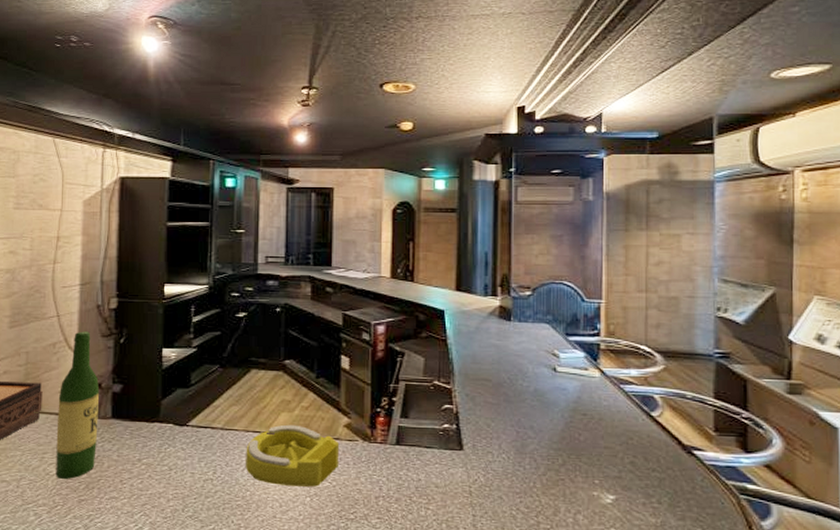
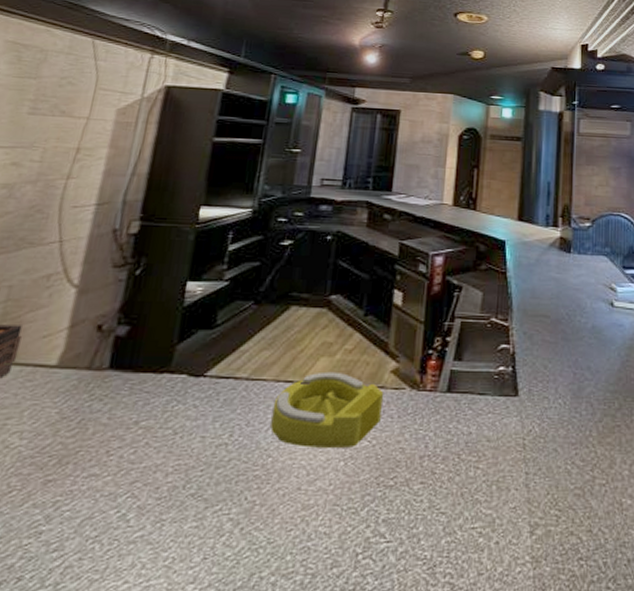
wine bottle: present [56,331,100,480] -> none [18,260,100,454]

